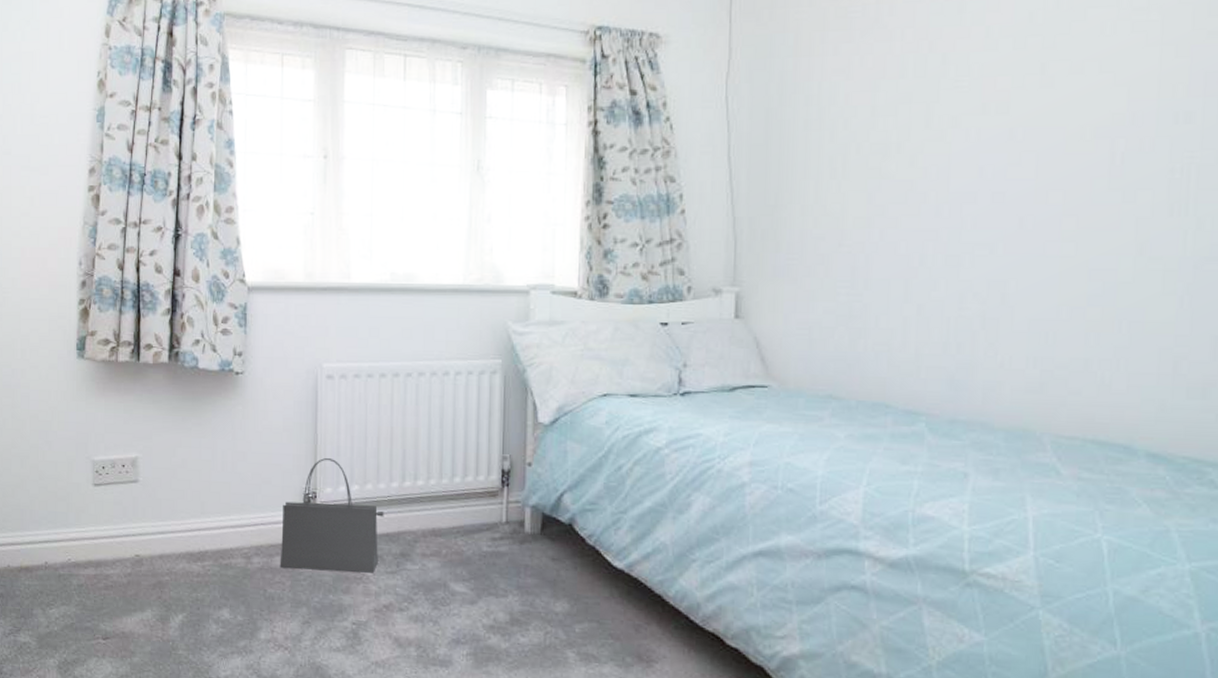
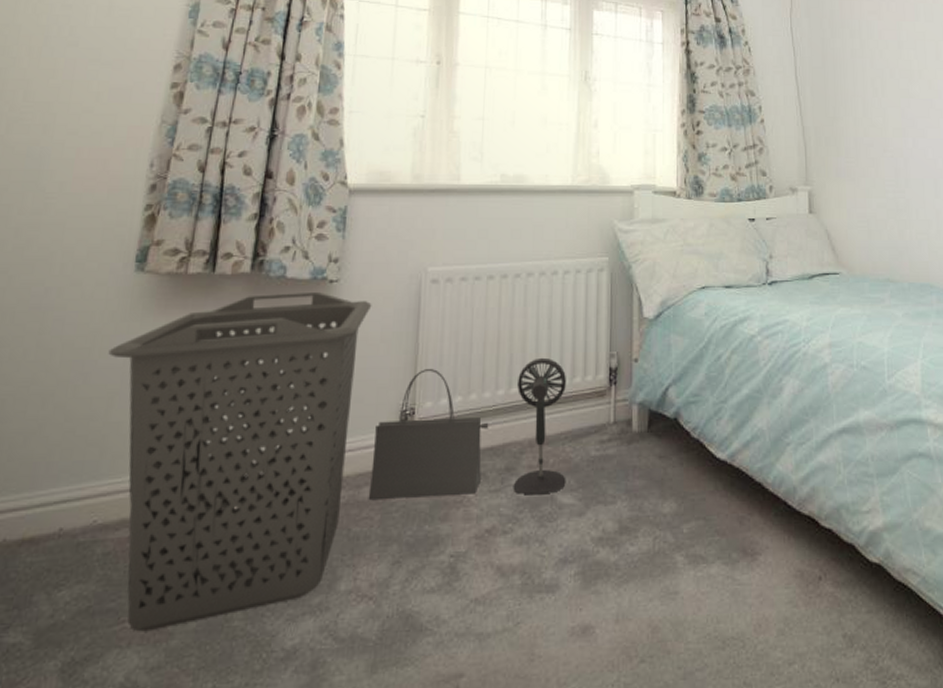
laundry basket: none [64,382,274,649] -> present [108,291,372,632]
standing fan: none [408,455,459,581] -> present [513,357,567,495]

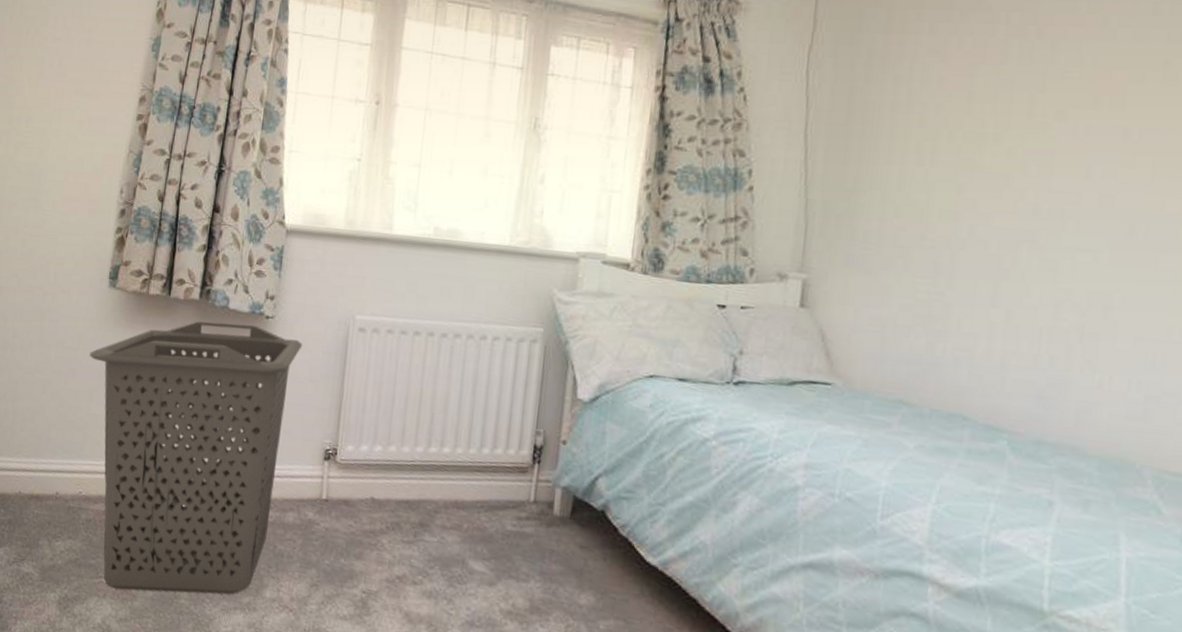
tote bag: present [368,368,489,499] -> none [292,413,406,541]
standing fan: present [513,357,567,495] -> none [425,422,488,557]

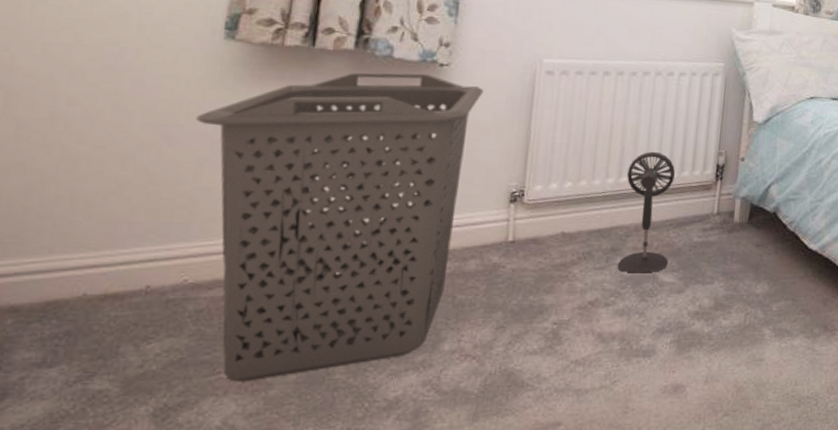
standing fan: none [425,422,488,557] -> present [617,151,676,273]

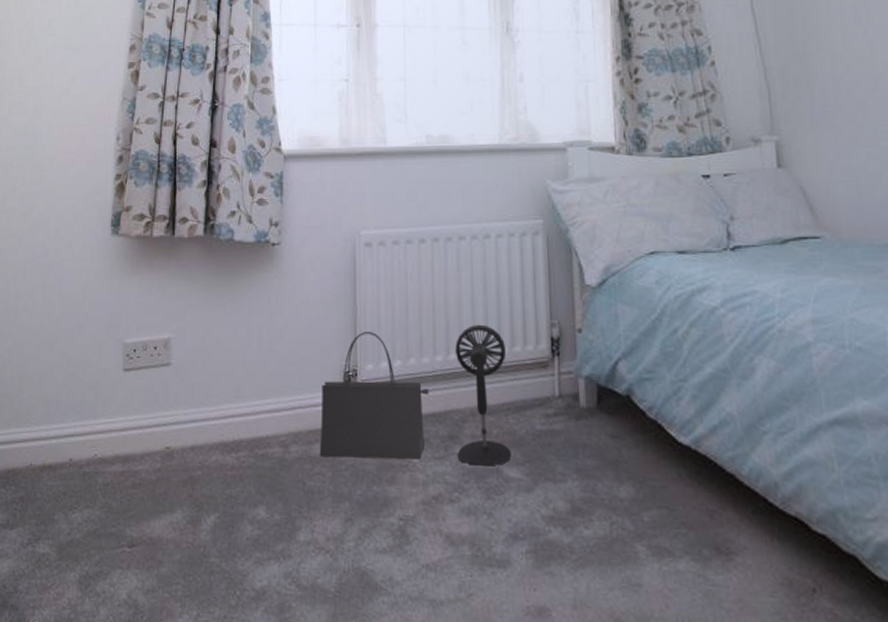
laundry basket: present [196,72,484,382] -> none [96,254,311,558]
tote bag: none [474,154,597,271] -> present [319,331,429,460]

